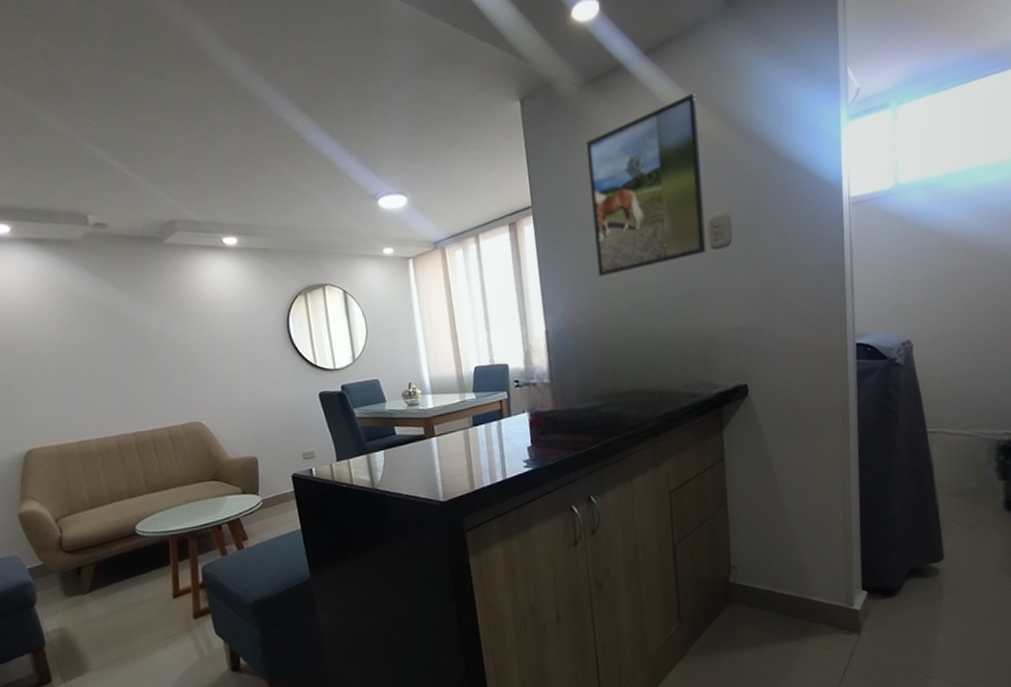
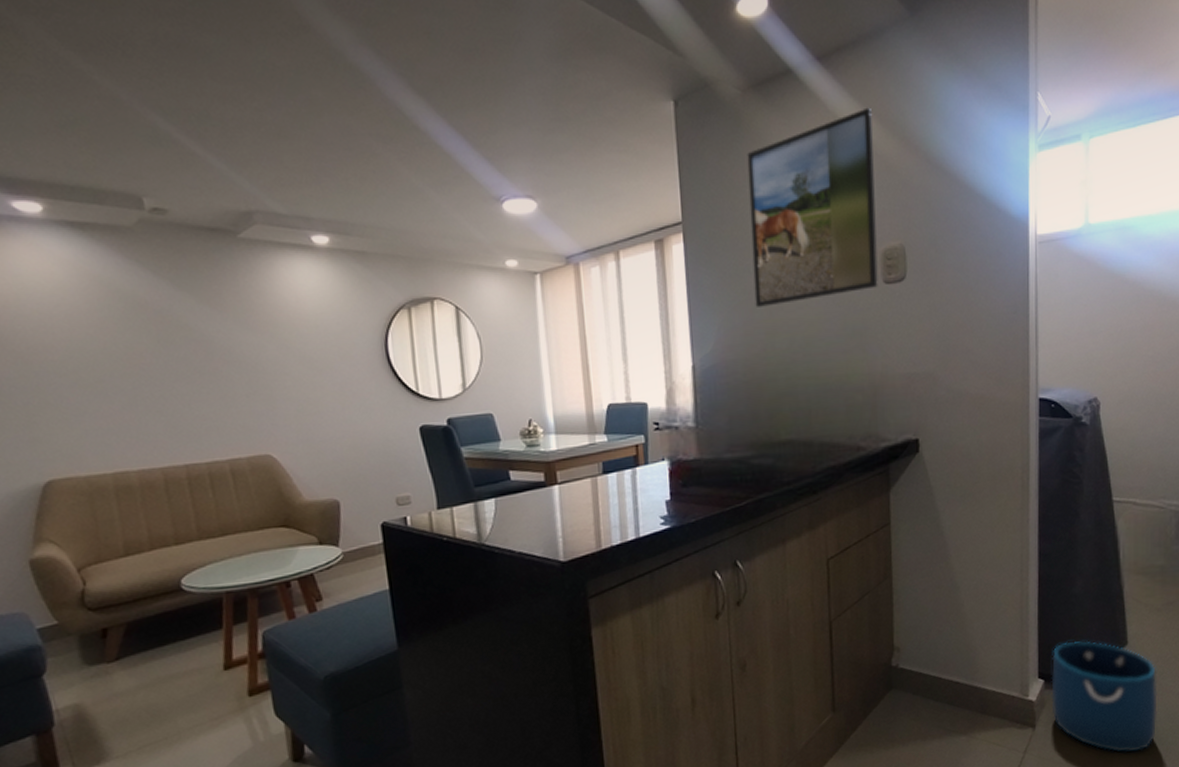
bucket: none [874,556,973,653] -> present [1051,641,1157,752]

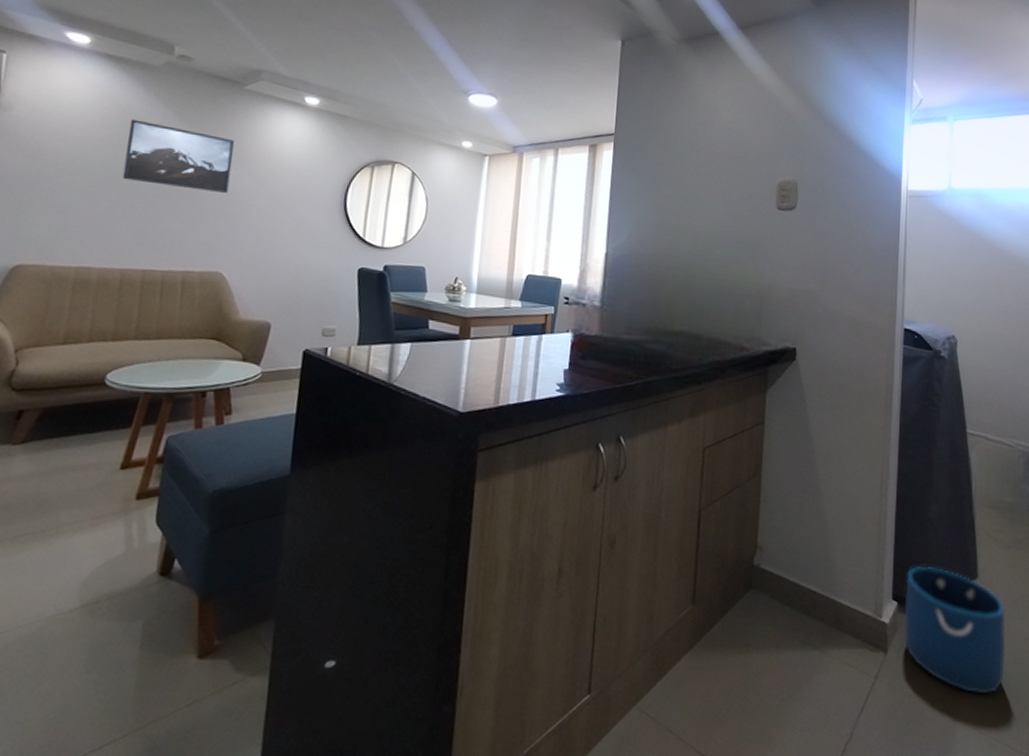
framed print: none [119,295,253,368] -> present [122,119,235,194]
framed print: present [747,107,878,307] -> none [666,69,780,213]

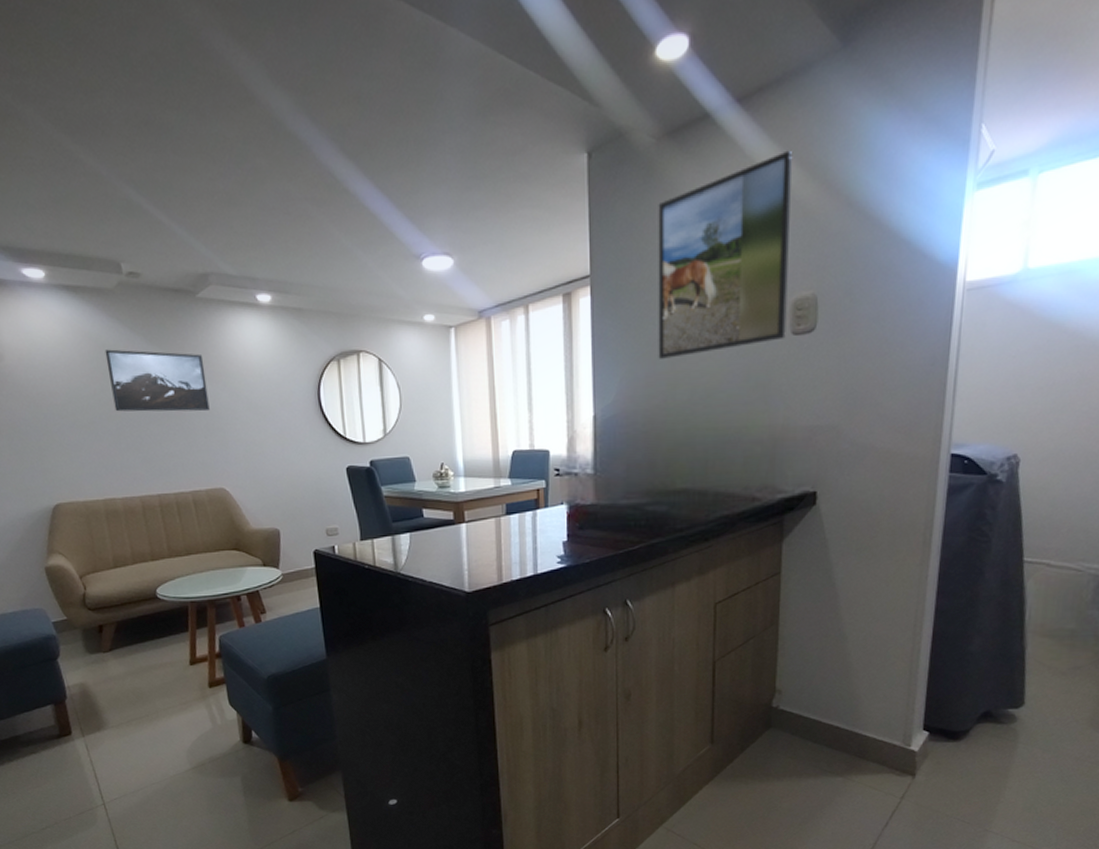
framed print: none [666,69,780,213] -> present [658,150,793,359]
bucket: present [904,565,1006,695] -> none [934,697,1054,809]

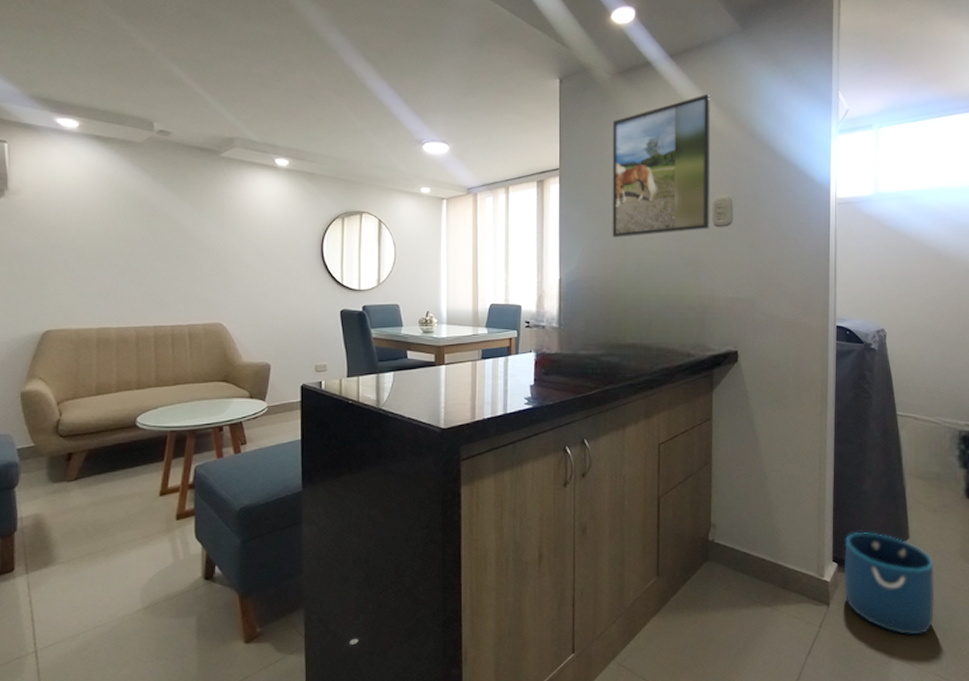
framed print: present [104,349,210,412] -> none [124,193,219,254]
bucket: none [934,697,1054,809] -> present [843,531,935,635]

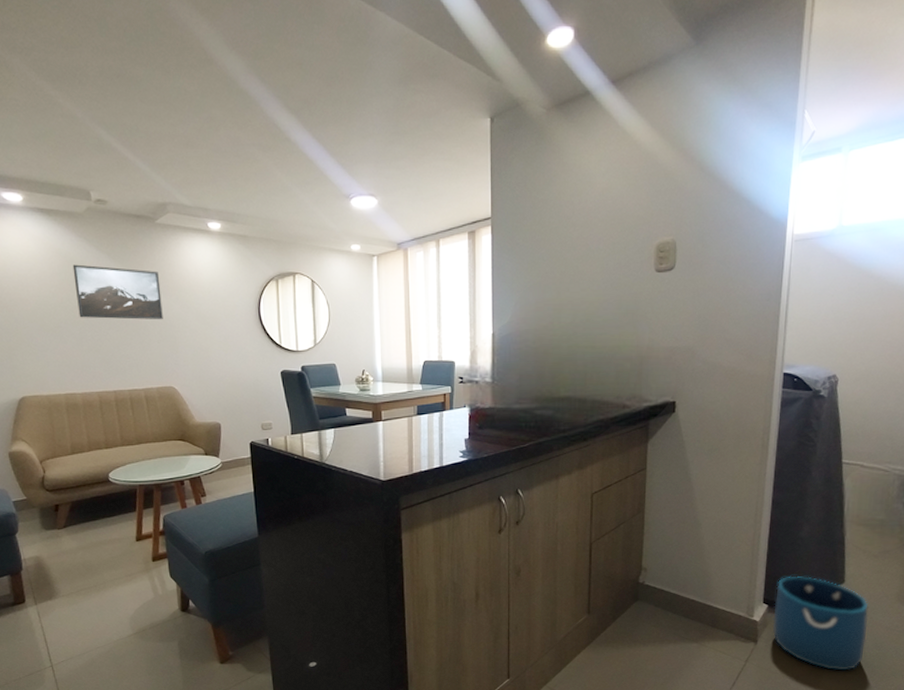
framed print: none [124,193,219,254] -> present [72,264,163,320]
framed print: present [612,94,711,237] -> none [546,123,657,288]

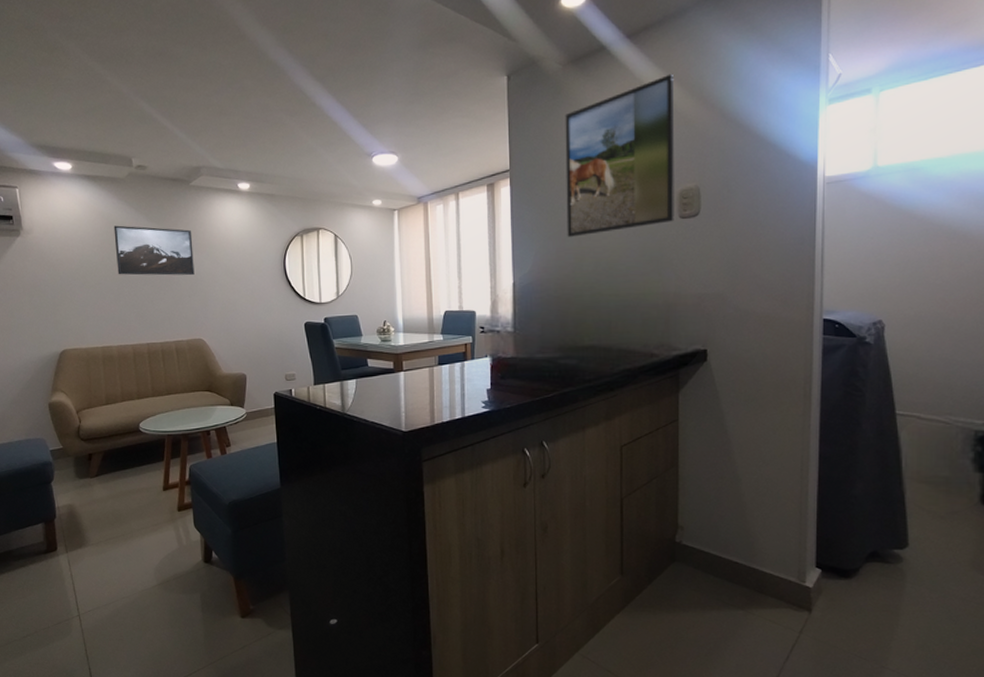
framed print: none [546,123,657,288] -> present [565,73,675,237]
bucket: present [773,575,869,671] -> none [828,537,939,647]

